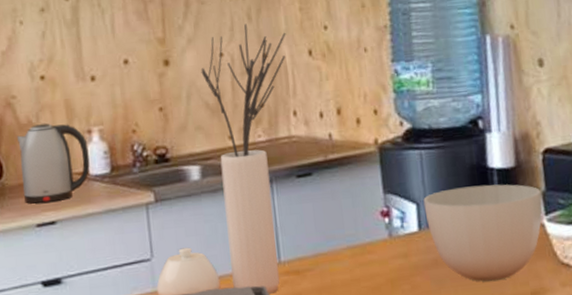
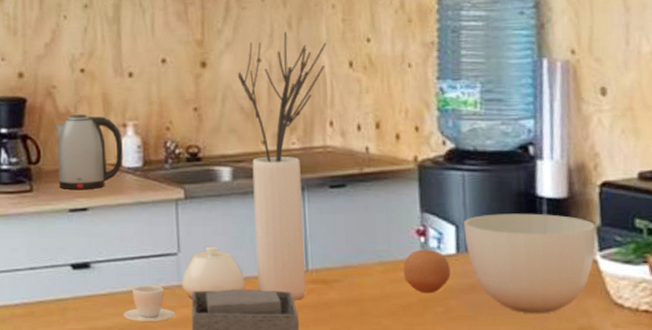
fruit: none [370,229,415,273] -> present [403,249,451,294]

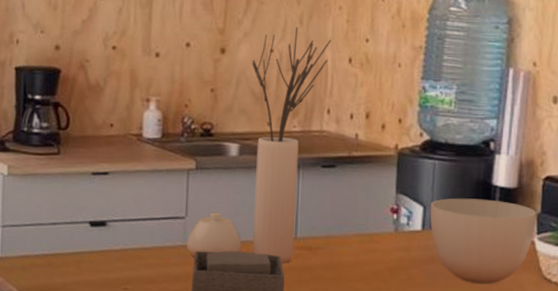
kettle: present [55,113,123,189] -> none [84,86,145,156]
teacup: present [123,285,176,322] -> none [132,243,179,276]
fruit: present [403,249,451,294] -> none [377,224,416,263]

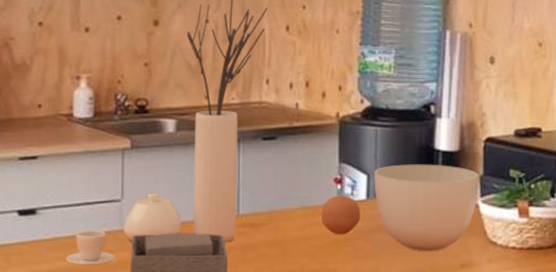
teacup: none [132,243,179,276] -> present [65,229,116,265]
fruit: none [377,224,416,263] -> present [321,195,360,235]

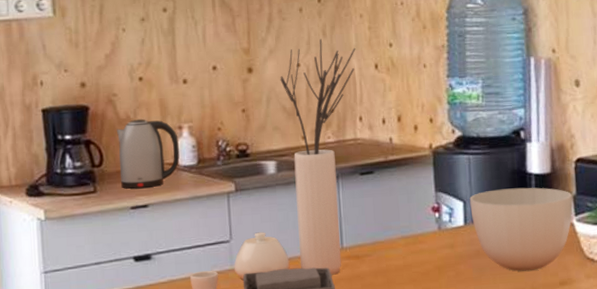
kettle: none [10,65,75,138] -> present [116,118,180,189]
fruit: present [321,195,360,235] -> none [422,223,460,261]

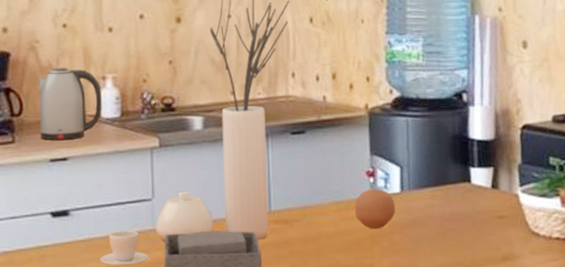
fruit: none [422,223,460,261] -> present [355,188,395,230]
bowl: present [469,187,573,271] -> none [407,154,517,244]

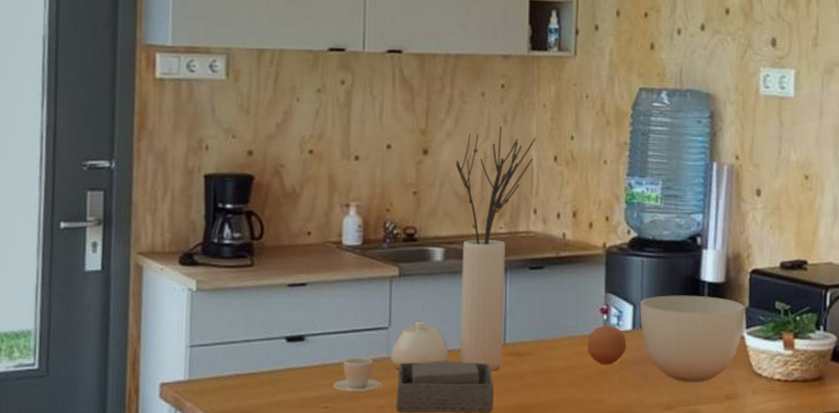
kettle: present [37,67,102,140] -> none [279,192,345,265]
bowl: none [407,154,517,244] -> present [640,295,744,382]

